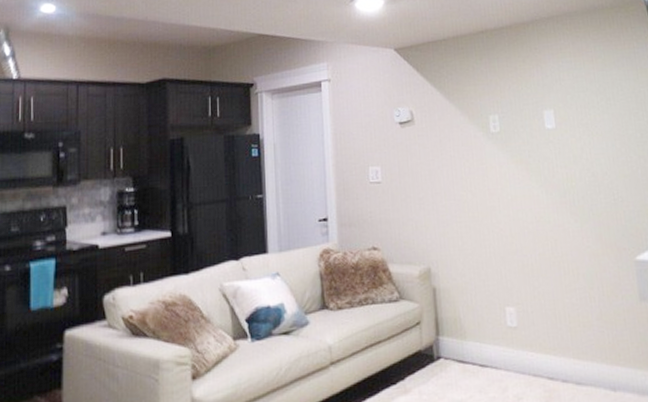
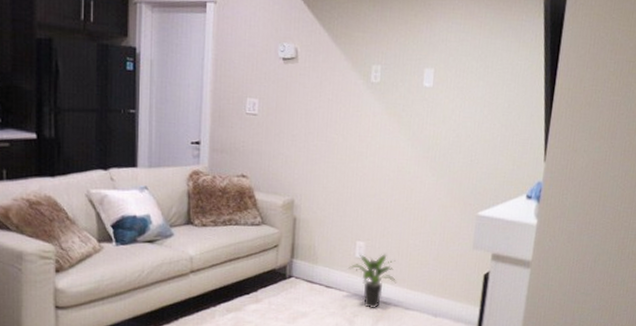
potted plant: none [502,318,559,389] -> present [349,254,396,309]

